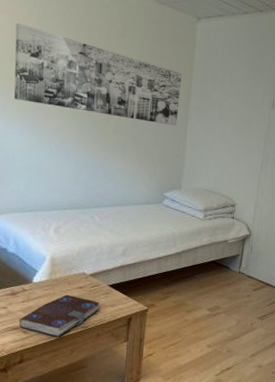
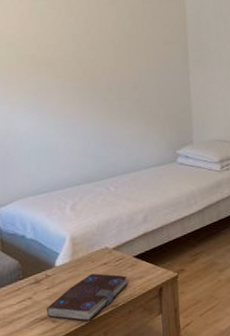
wall art: present [14,23,183,126] -> none [8,10,179,84]

